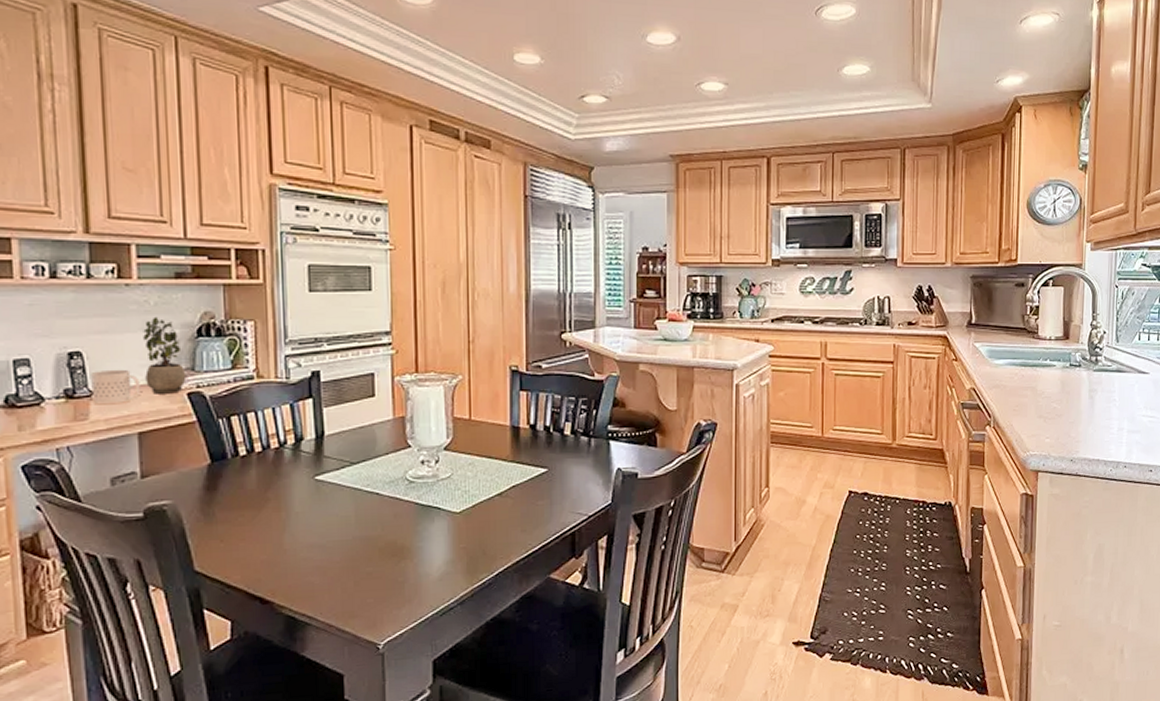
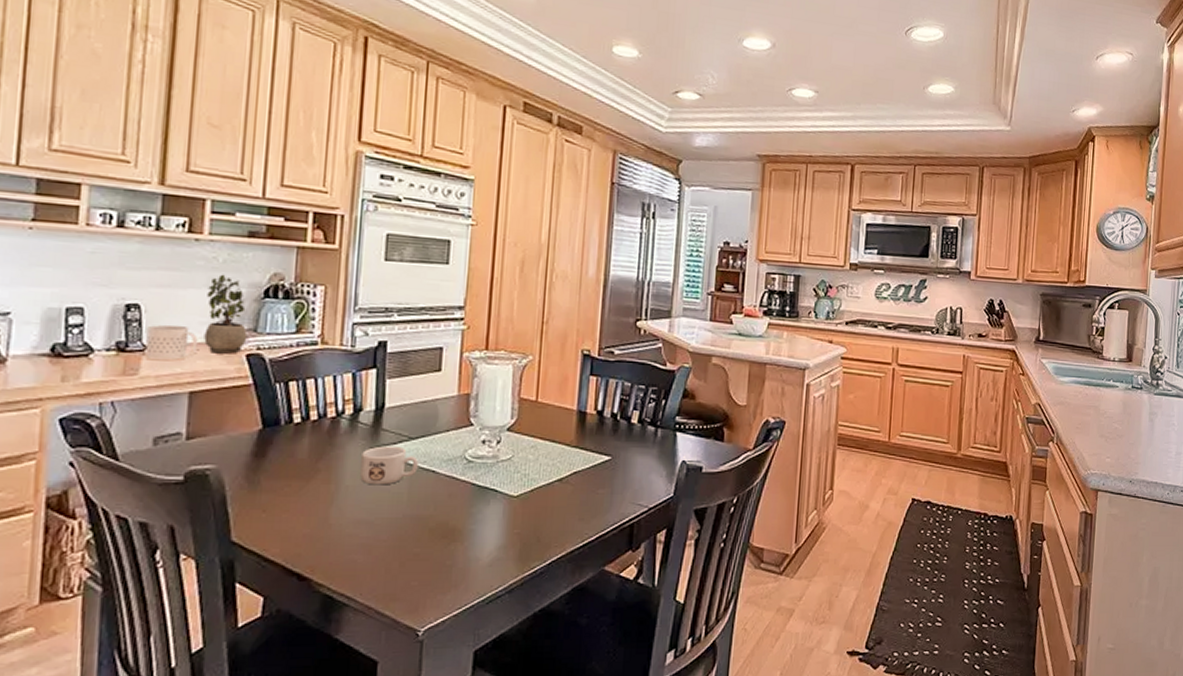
mug: none [307,471,362,511] -> present [360,446,418,485]

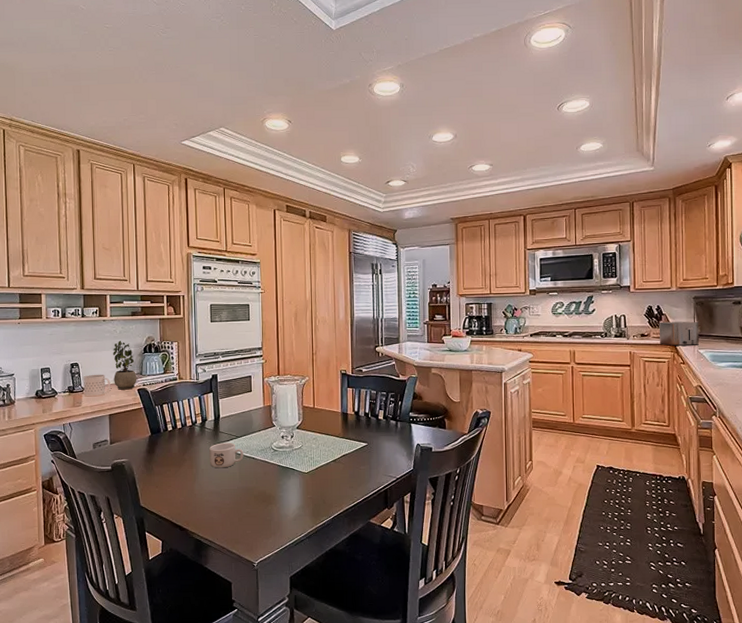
toaster: none [998,320,1045,355] -> present [659,321,700,347]

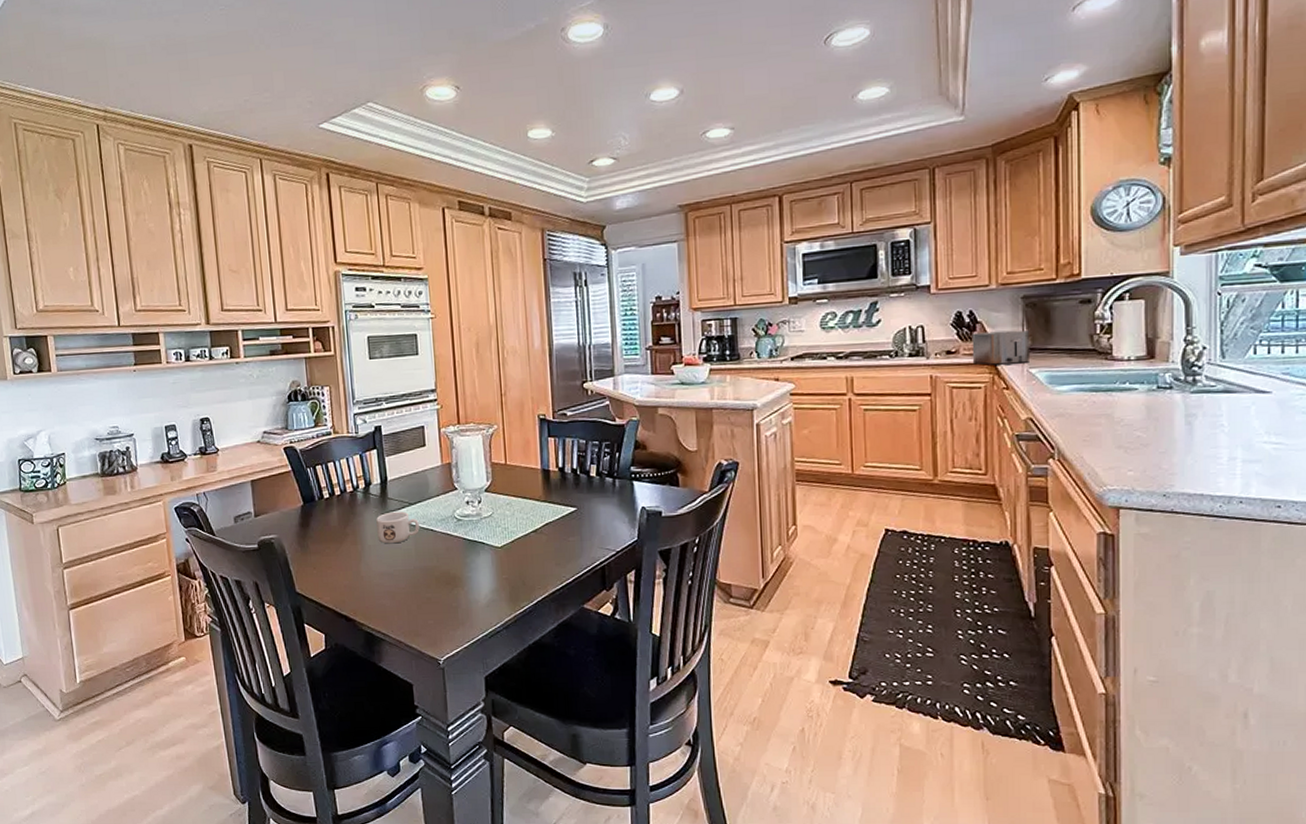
mug: present [83,374,111,397] -> none [216,430,251,459]
potted plant: present [113,340,137,390] -> none [250,387,283,449]

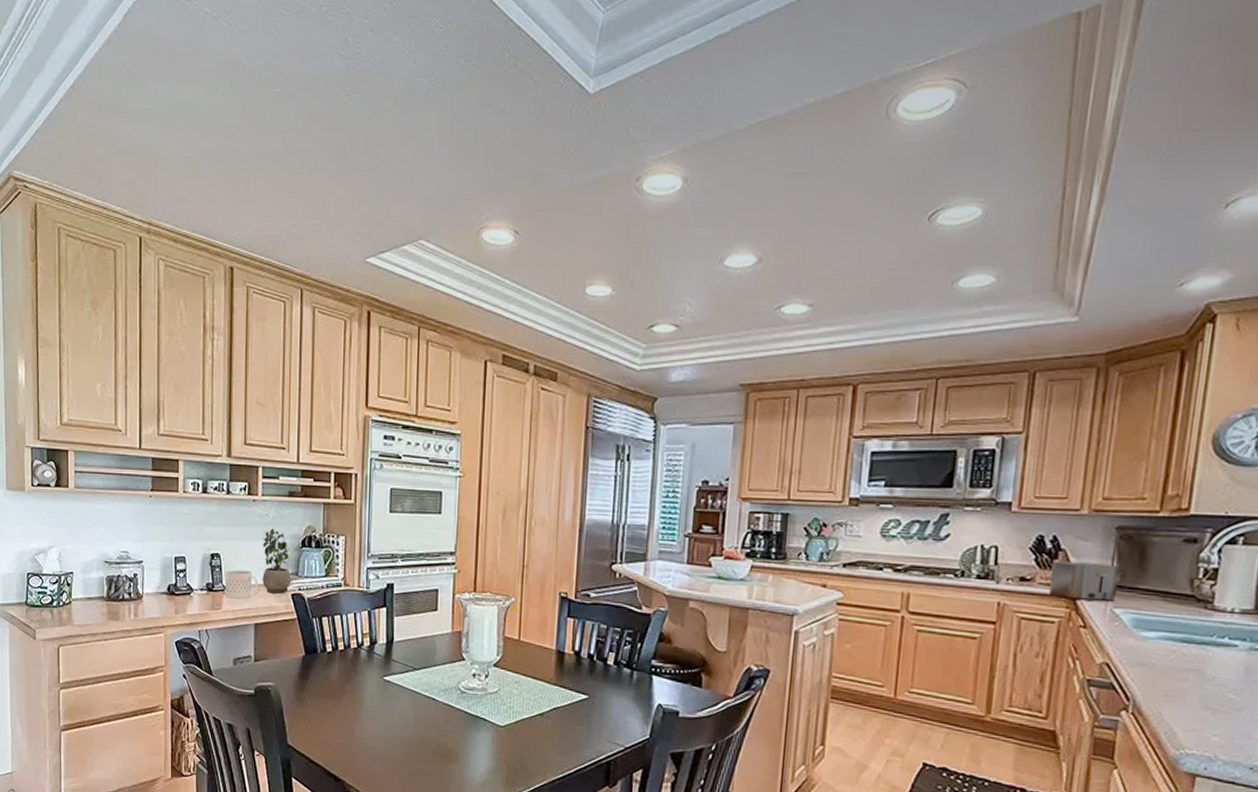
mug: none [216,430,251,459] -> present [225,569,259,599]
potted plant: none [250,387,283,449] -> present [262,528,292,594]
mug: present [376,511,420,544] -> none [377,674,421,708]

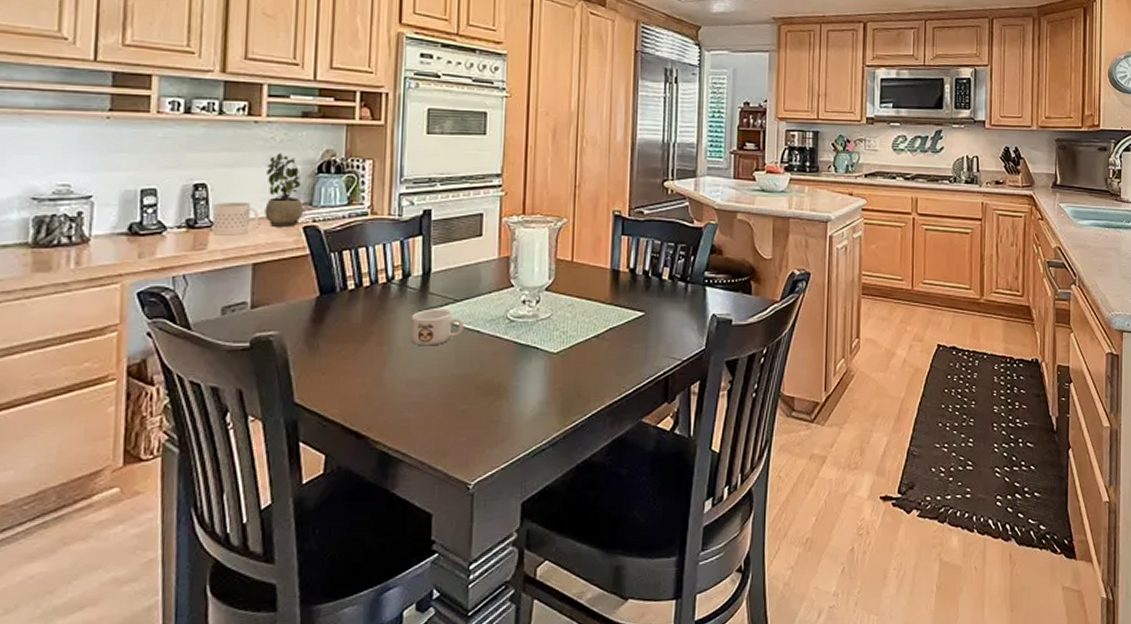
mug: none [377,674,421,708] -> present [410,308,464,346]
toaster: present [1048,561,1121,603] -> none [1015,167,1061,199]

